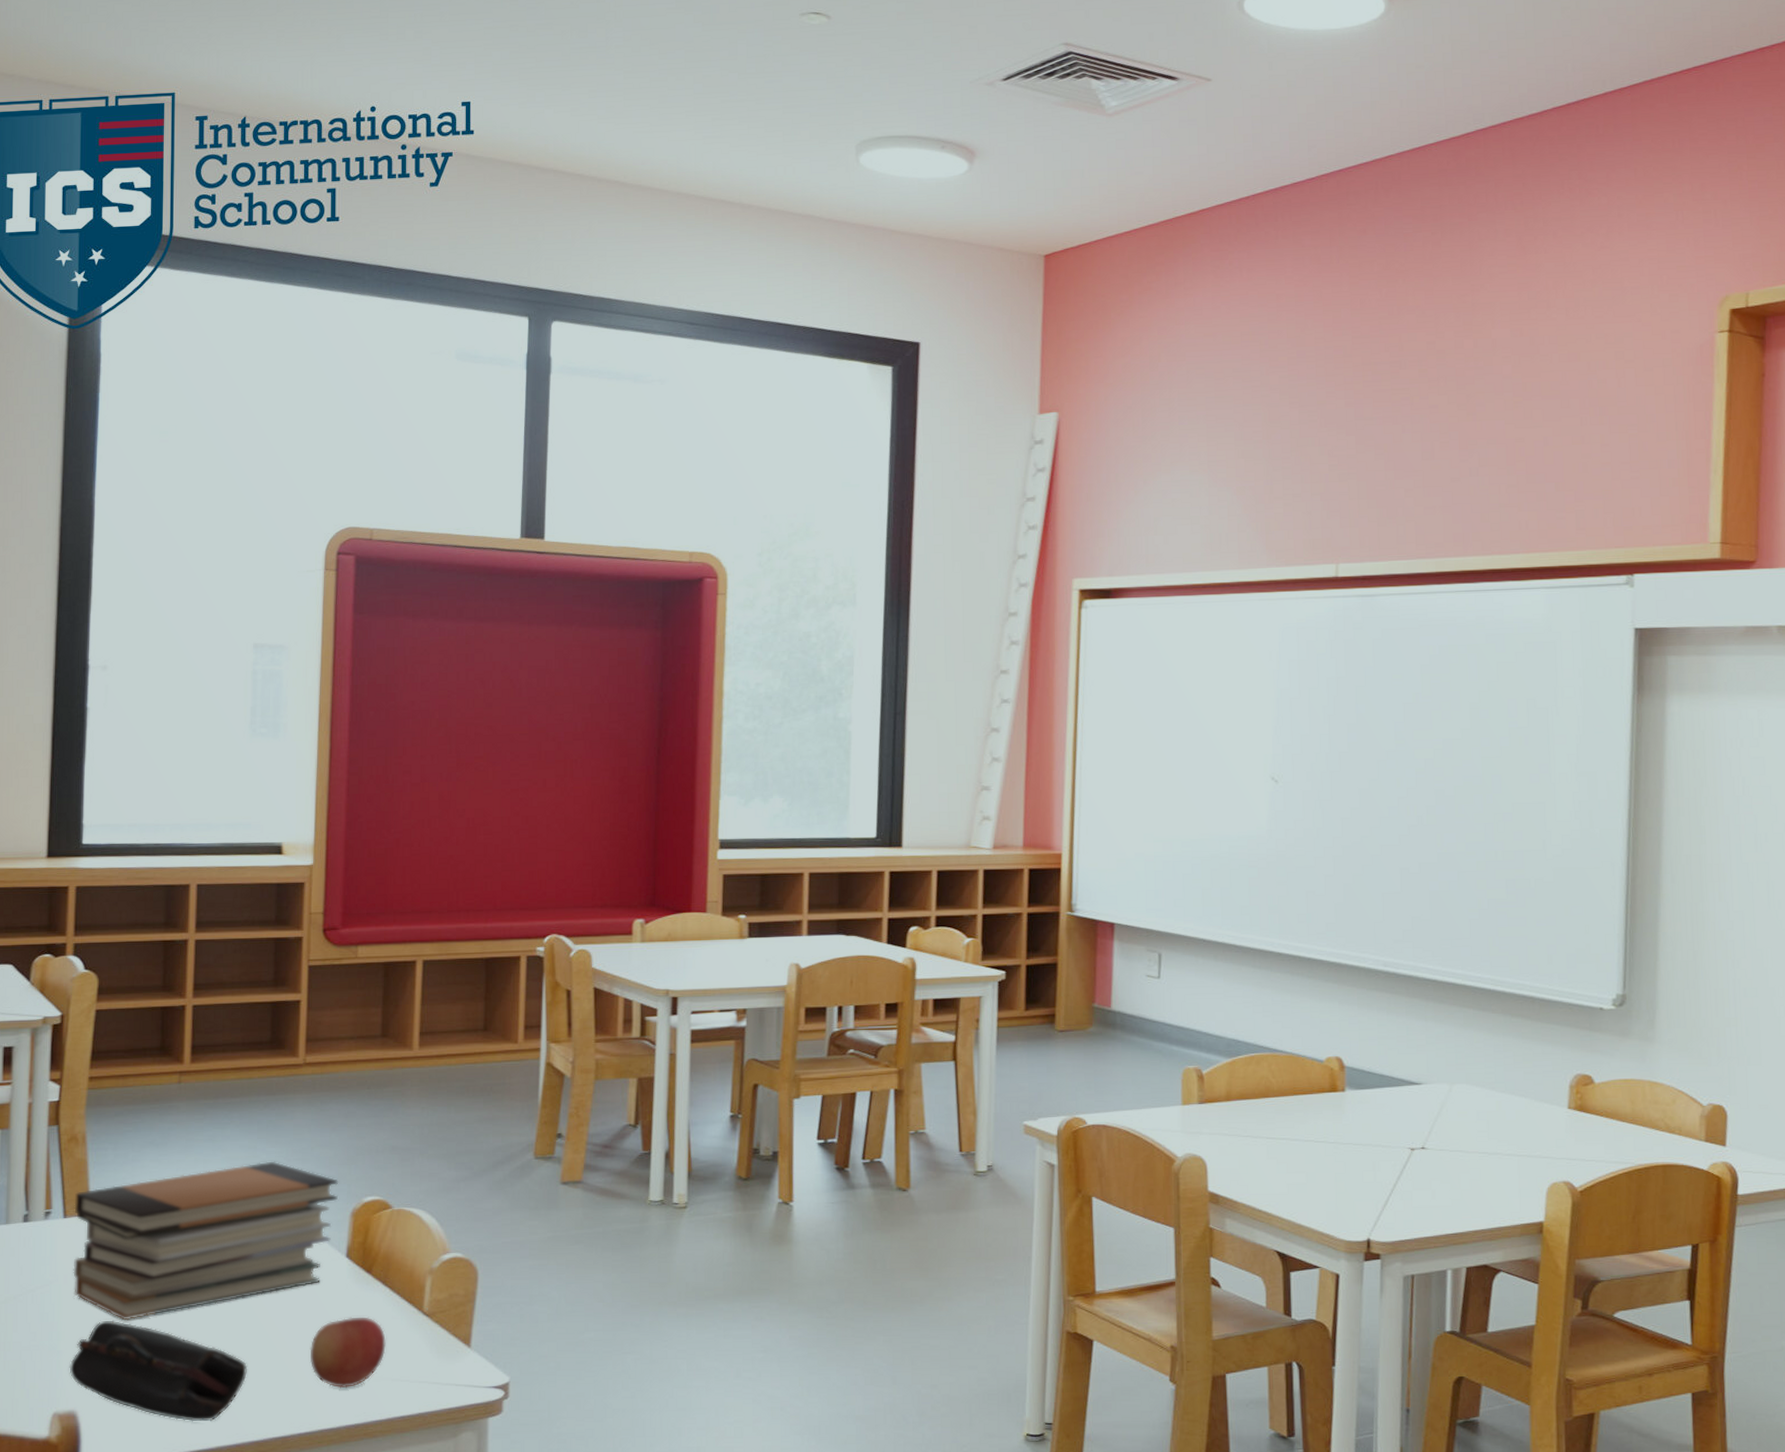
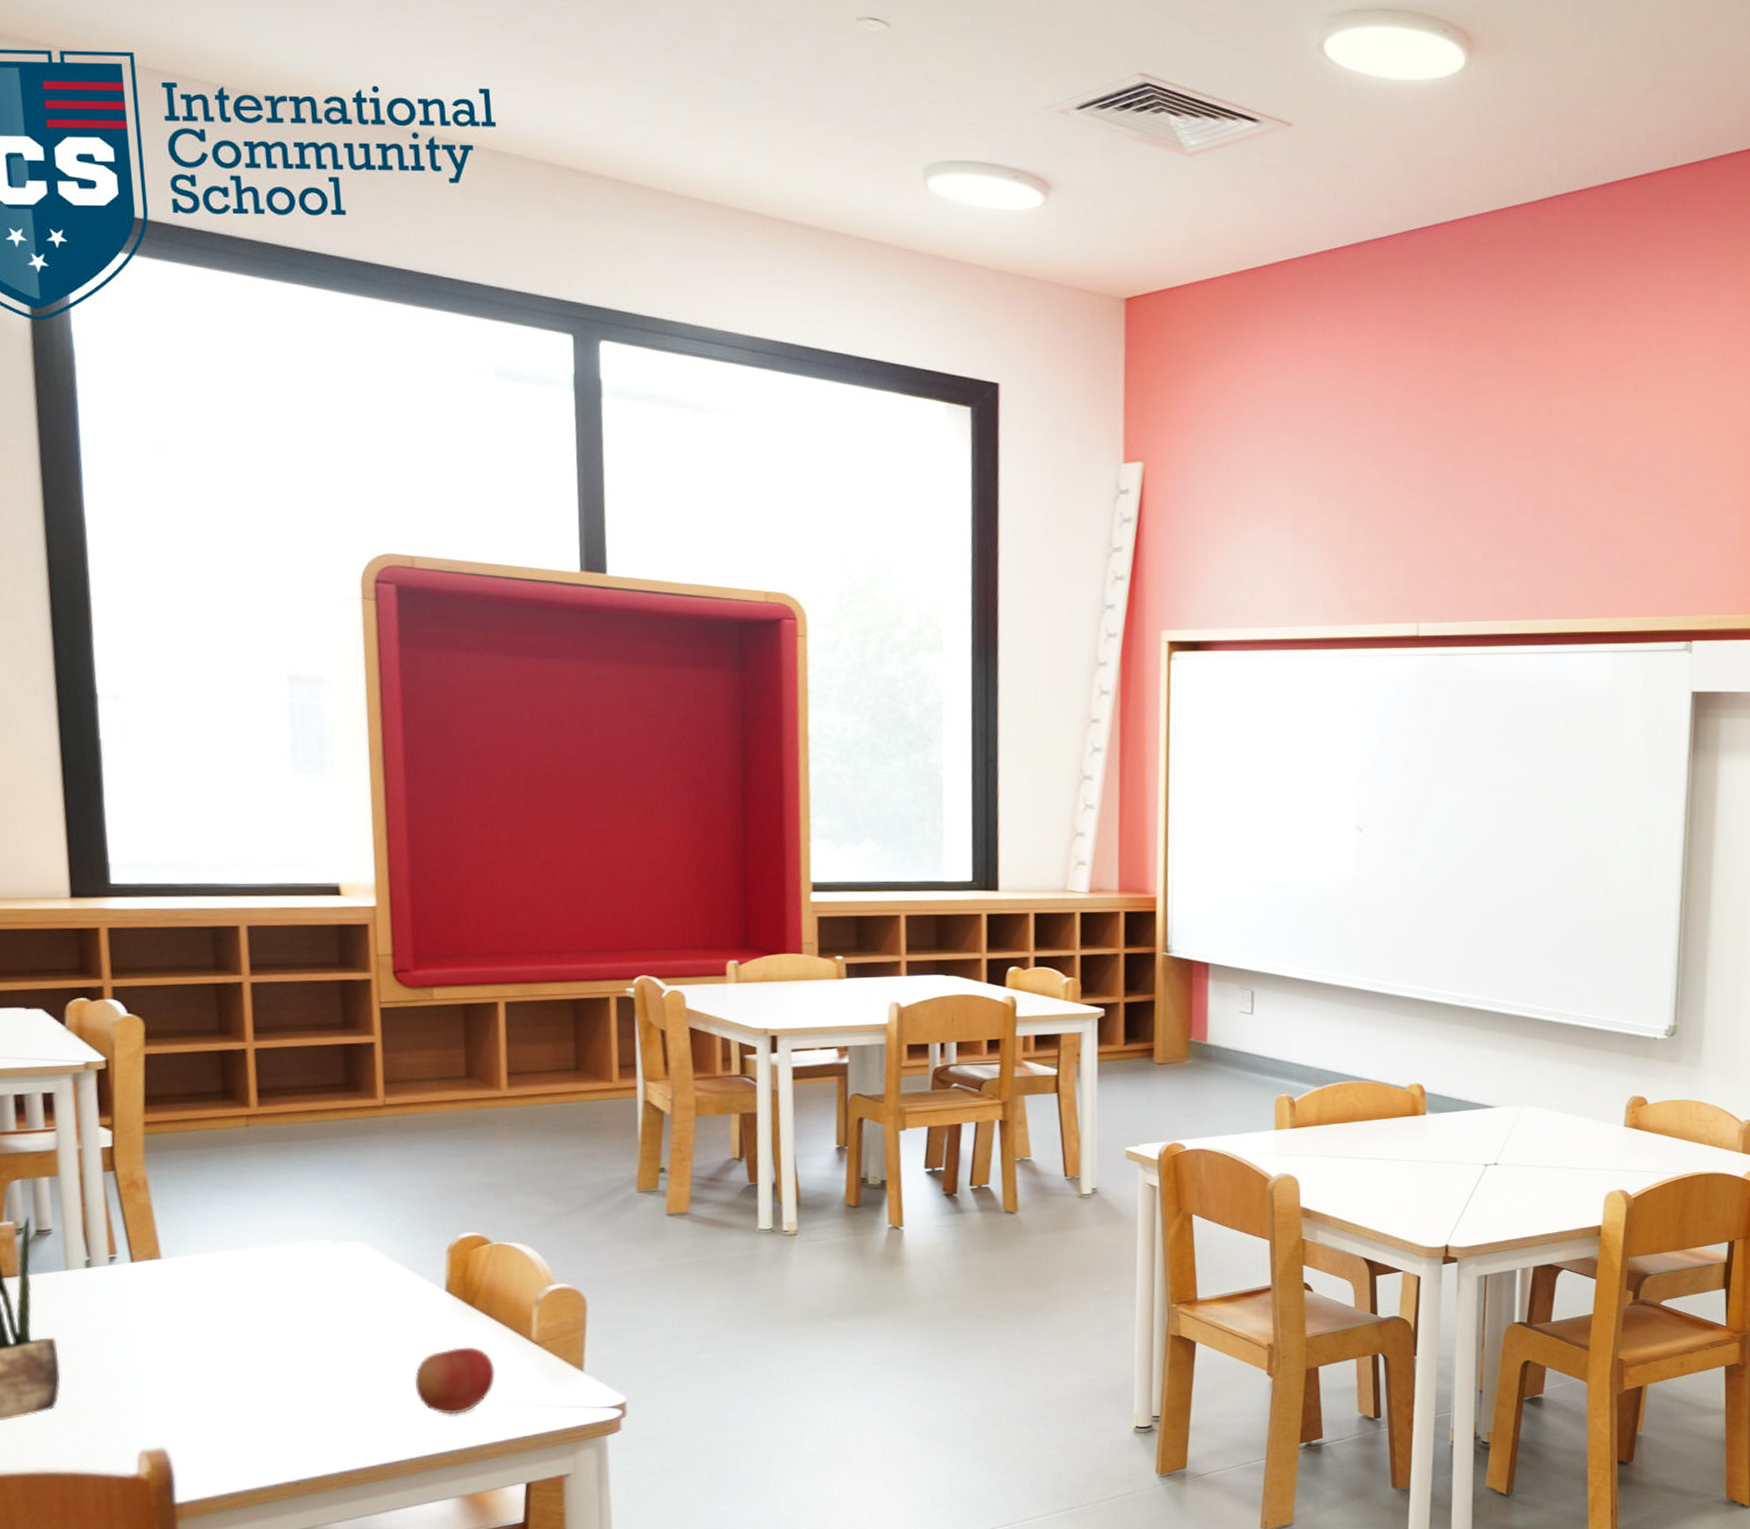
pencil case: present [69,1320,248,1422] -> none [153,1359,350,1453]
book stack: present [73,1161,339,1321] -> none [141,1201,432,1360]

